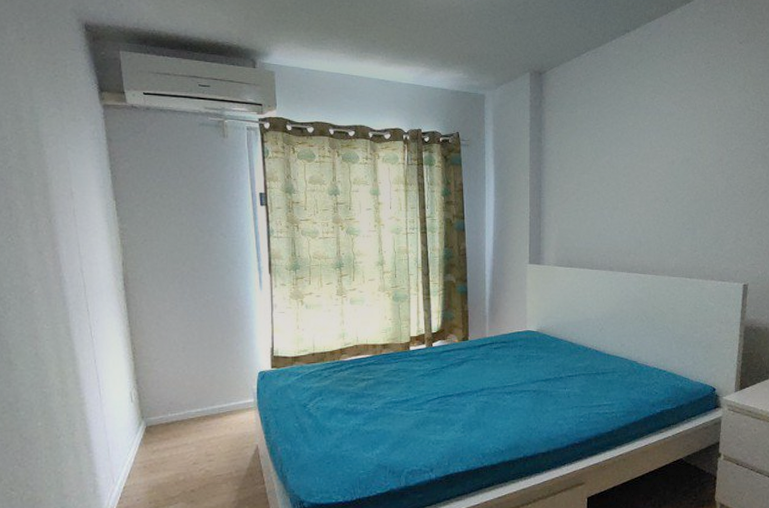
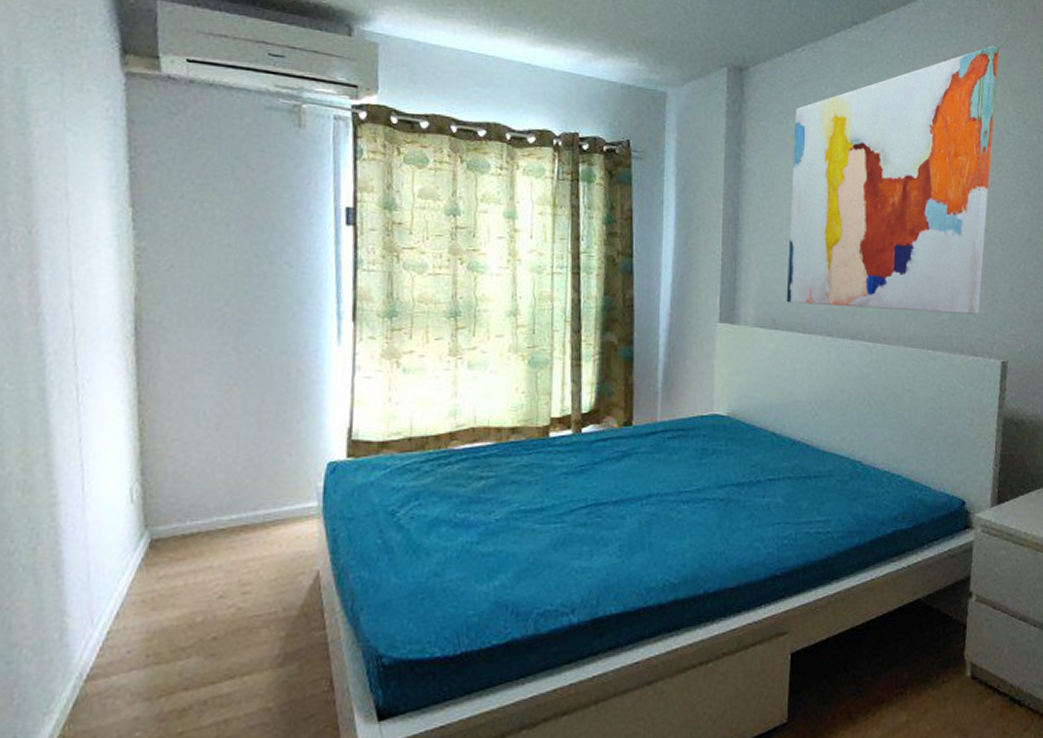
wall art: none [578,41,741,250] -> present [786,45,999,314]

